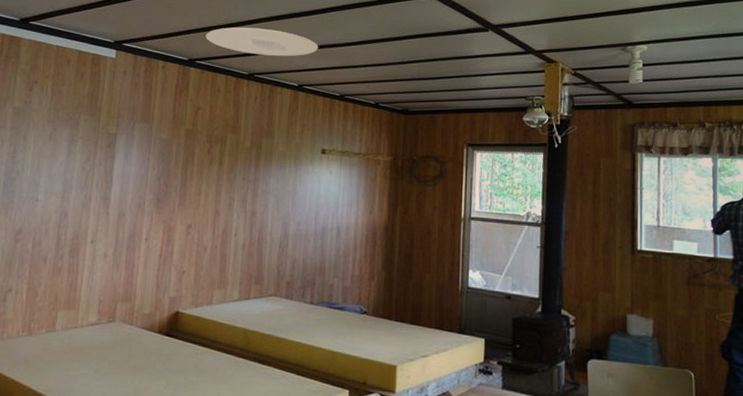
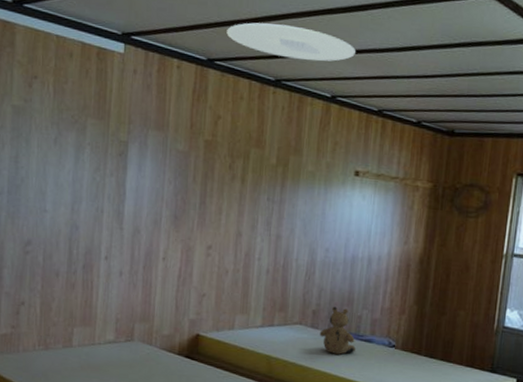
teddy bear: none [294,276,329,324] -> present [319,306,356,355]

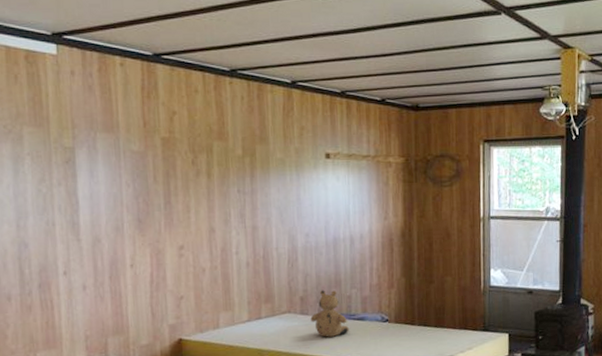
ceiling light: present [226,22,355,62] -> none [171,13,310,48]

